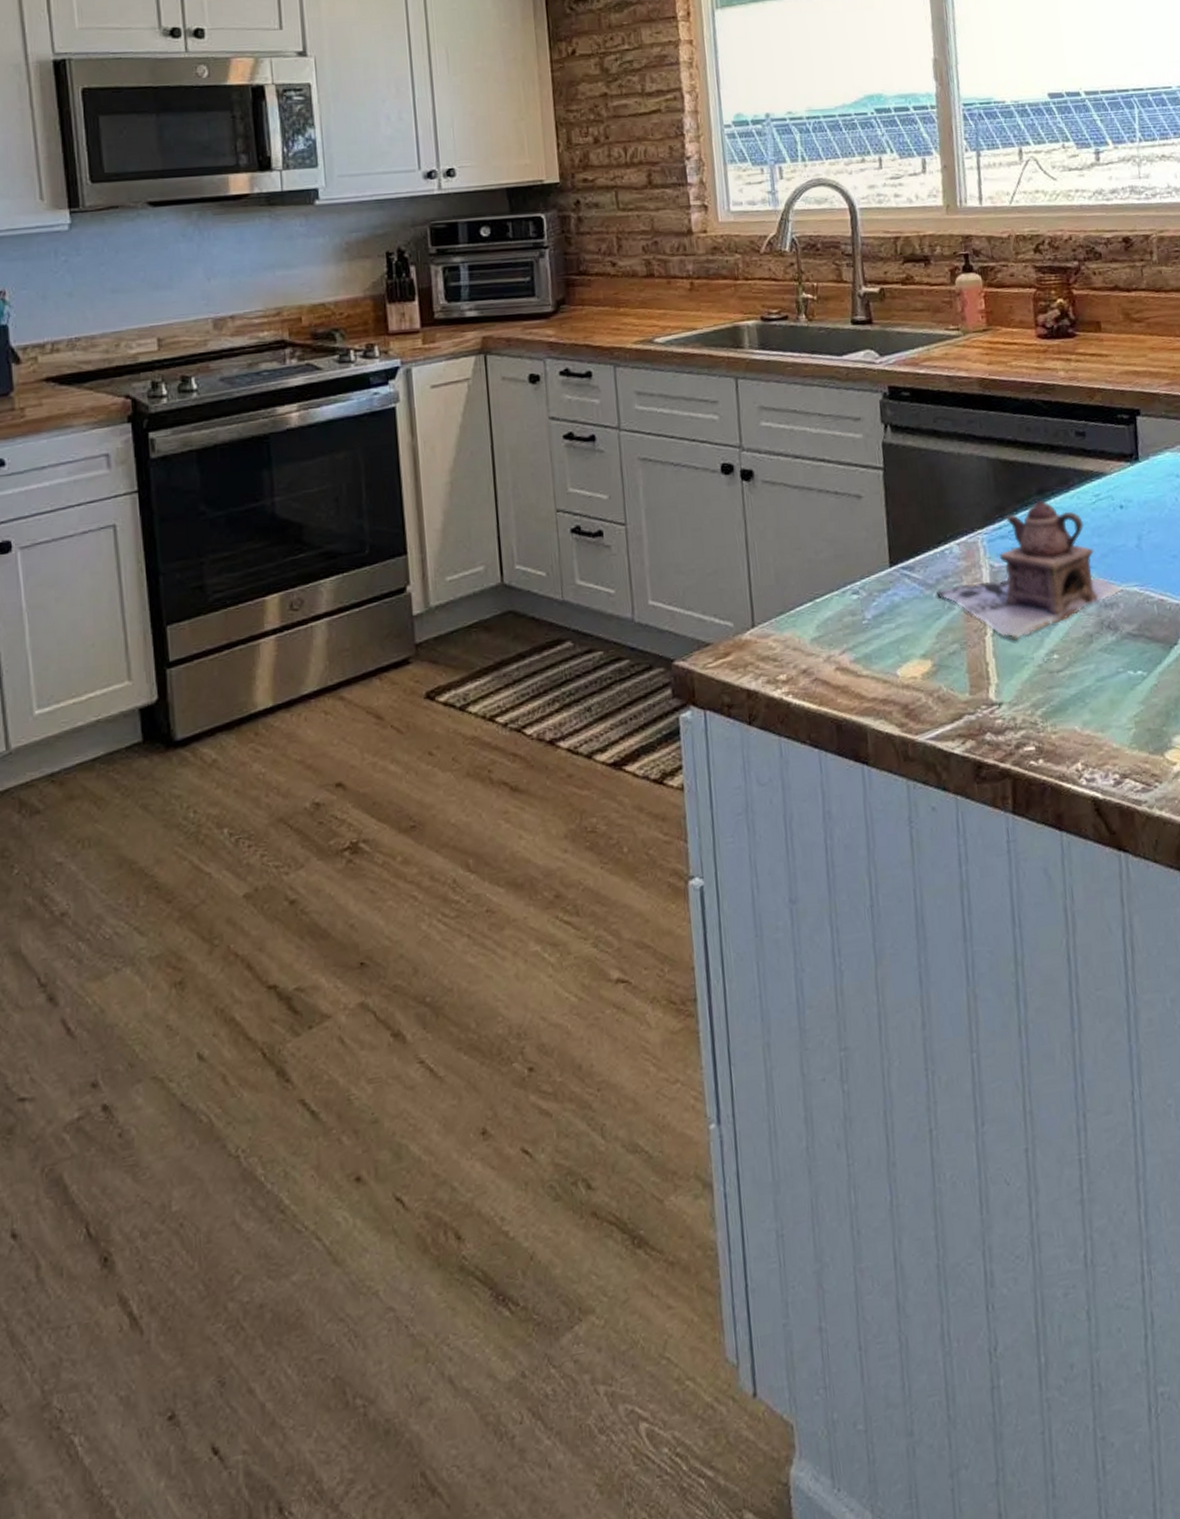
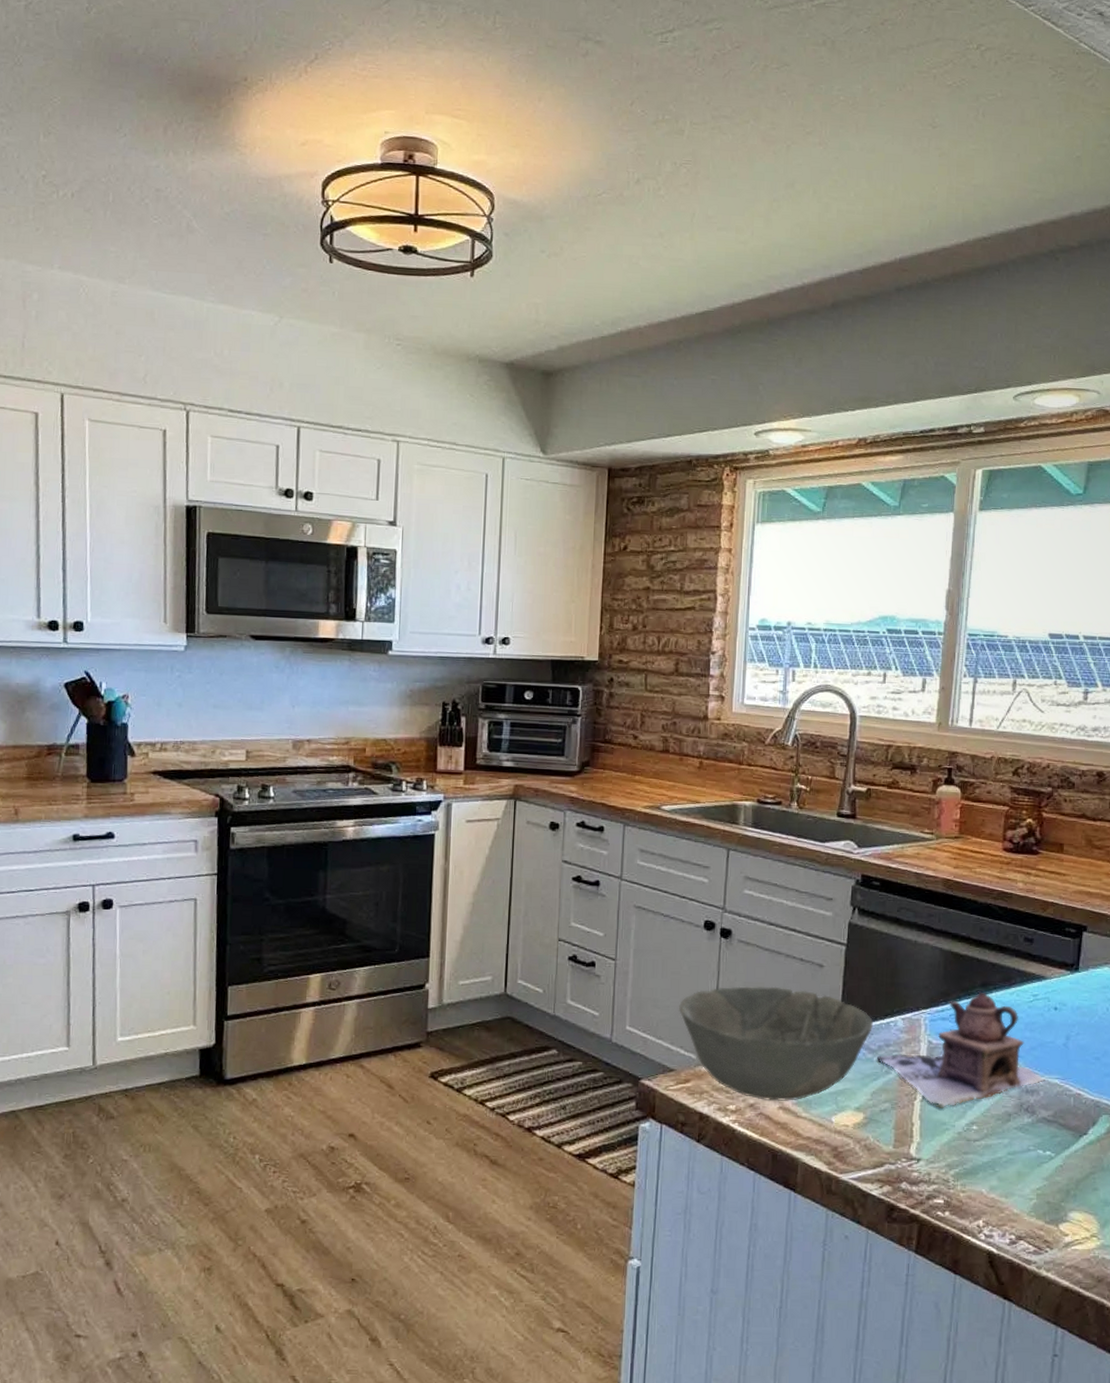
bowl: none [706,527,926,663] -> present [679,986,873,1101]

